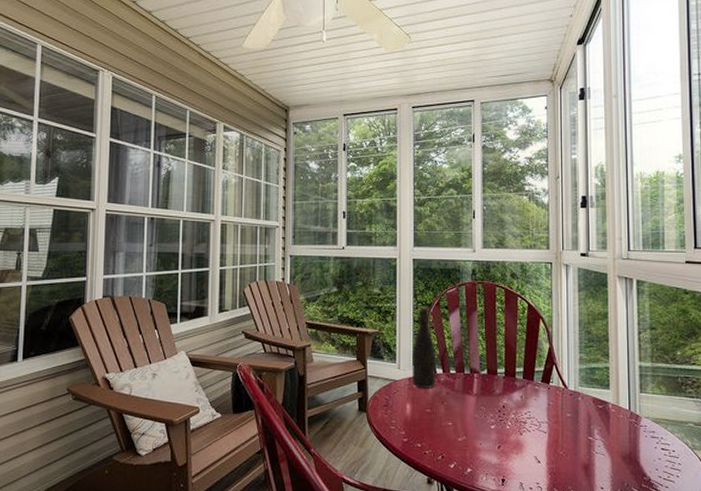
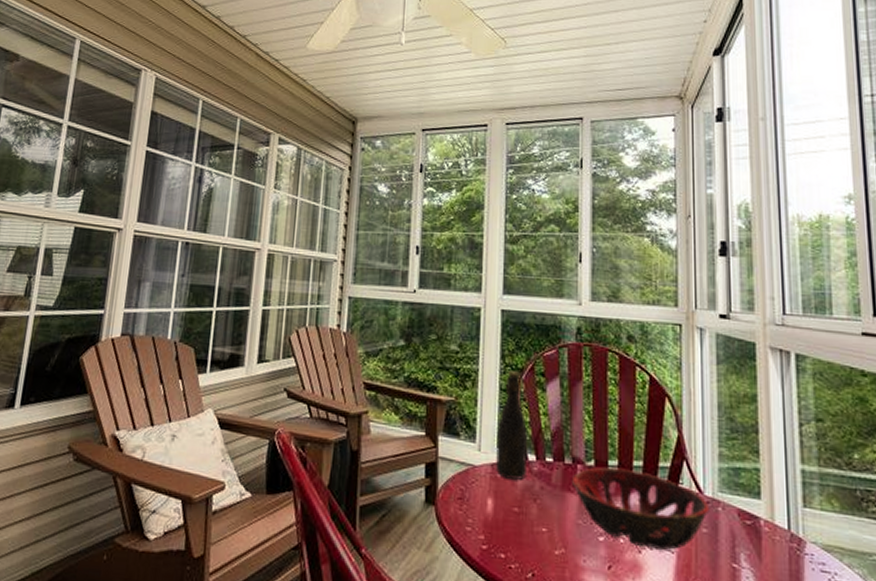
decorative bowl: none [471,374,573,431] -> present [572,467,710,550]

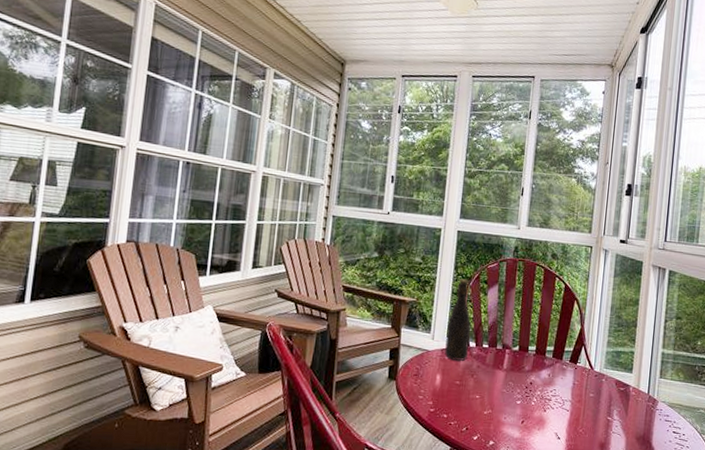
decorative bowl: present [572,467,710,550] -> none [501,351,597,409]

